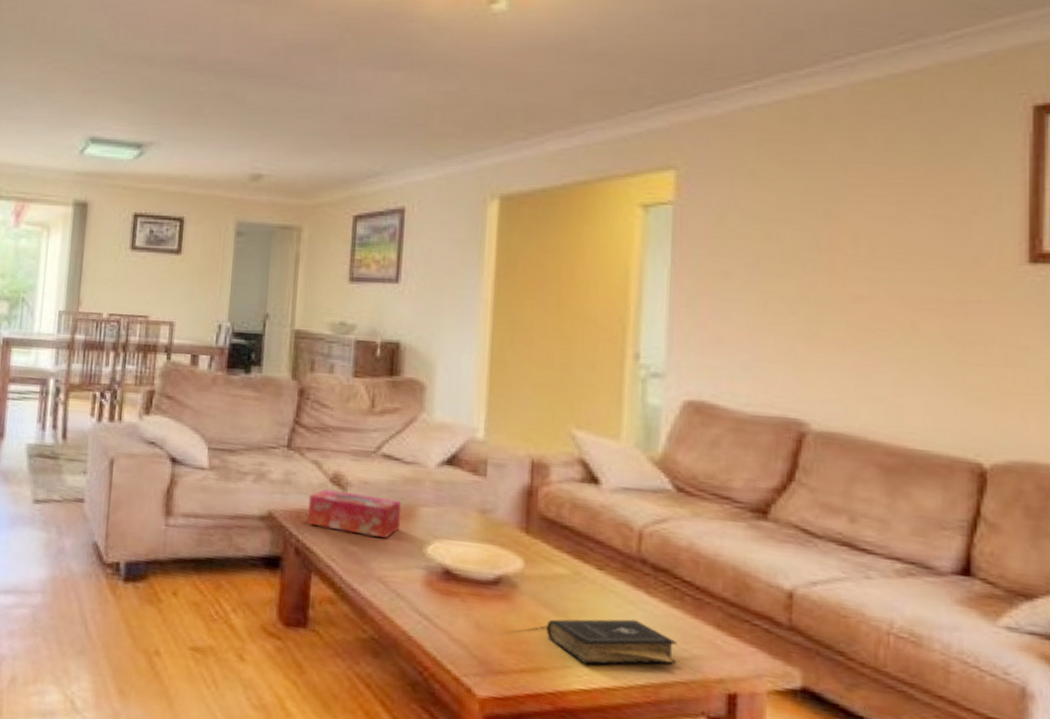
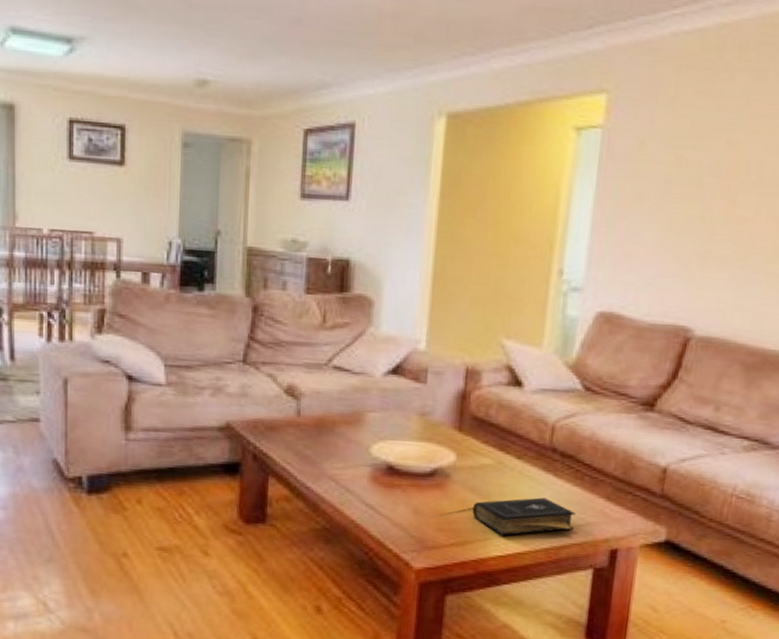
tissue box: present [308,489,402,539] -> none [264,400,351,442]

